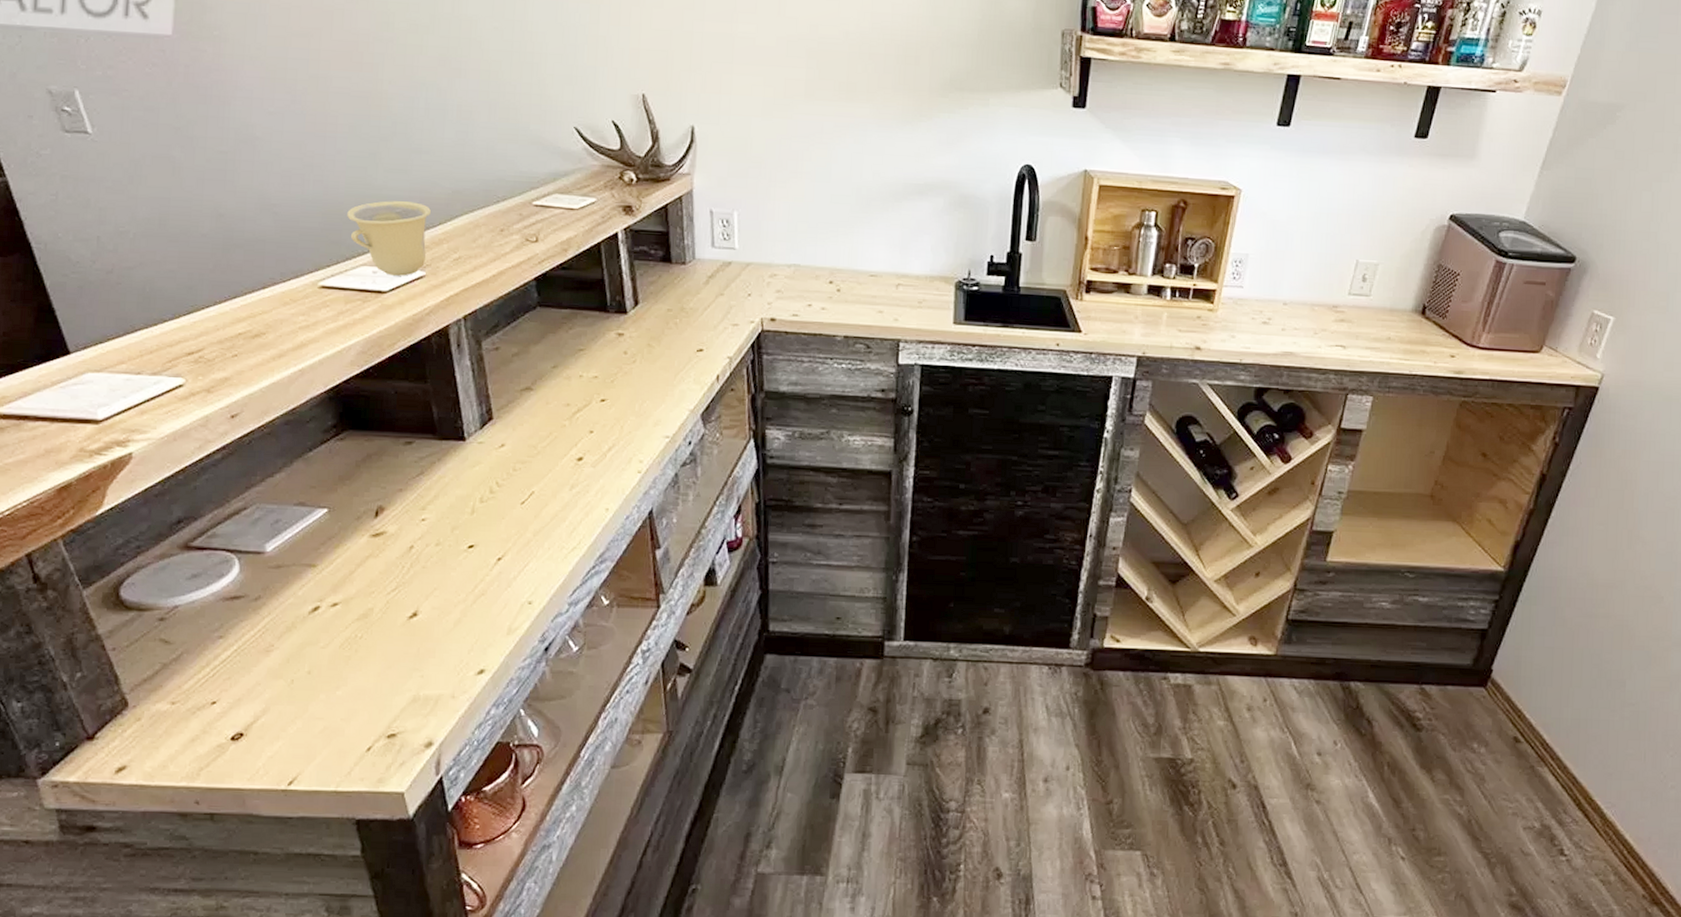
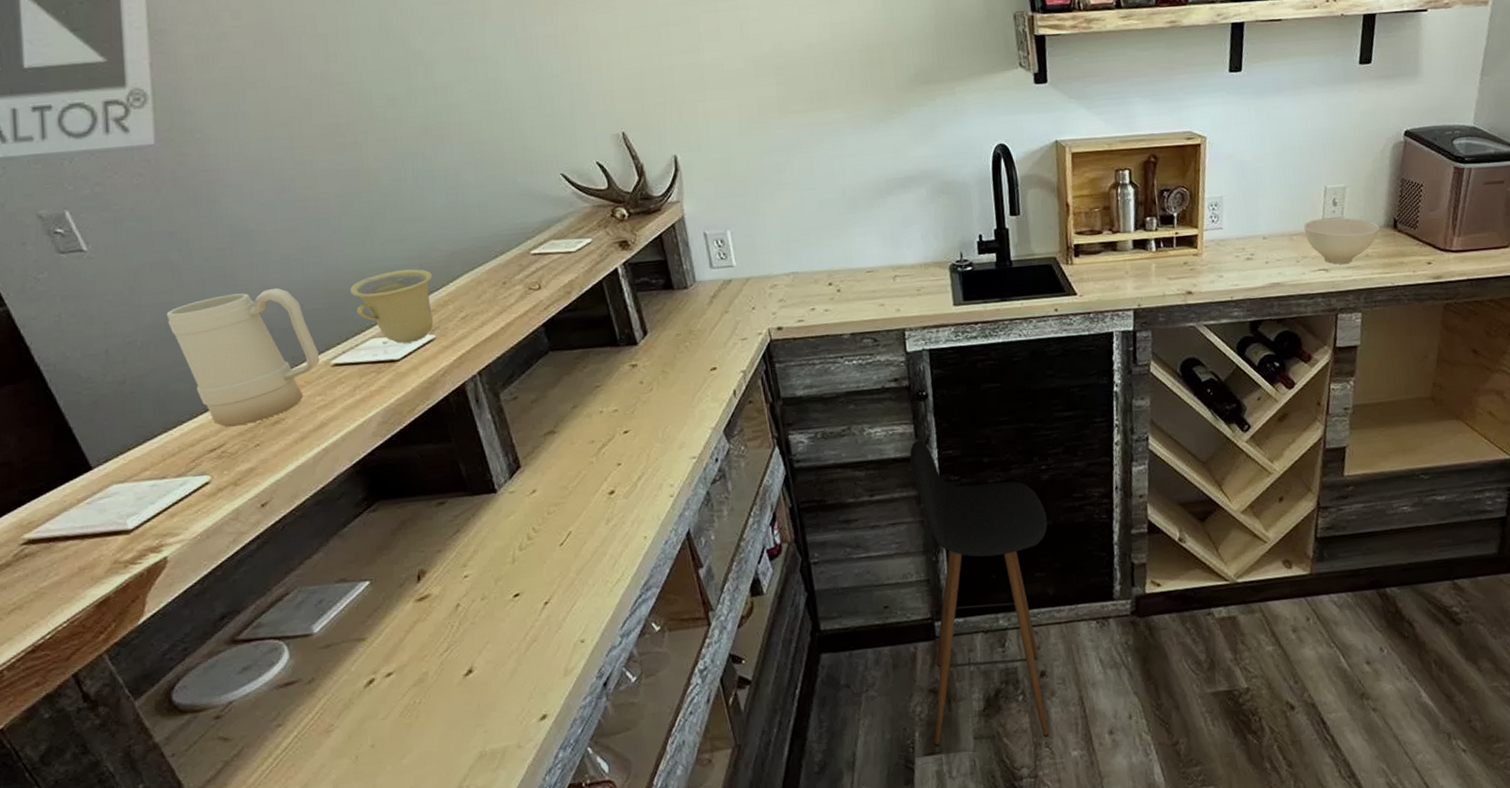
beer mug: none [162,199,308,333] -> present [166,287,319,427]
bar stool: none [866,456,1015,774] -> present [909,440,1048,746]
bowl: none [1327,292,1407,343] -> present [1302,217,1380,265]

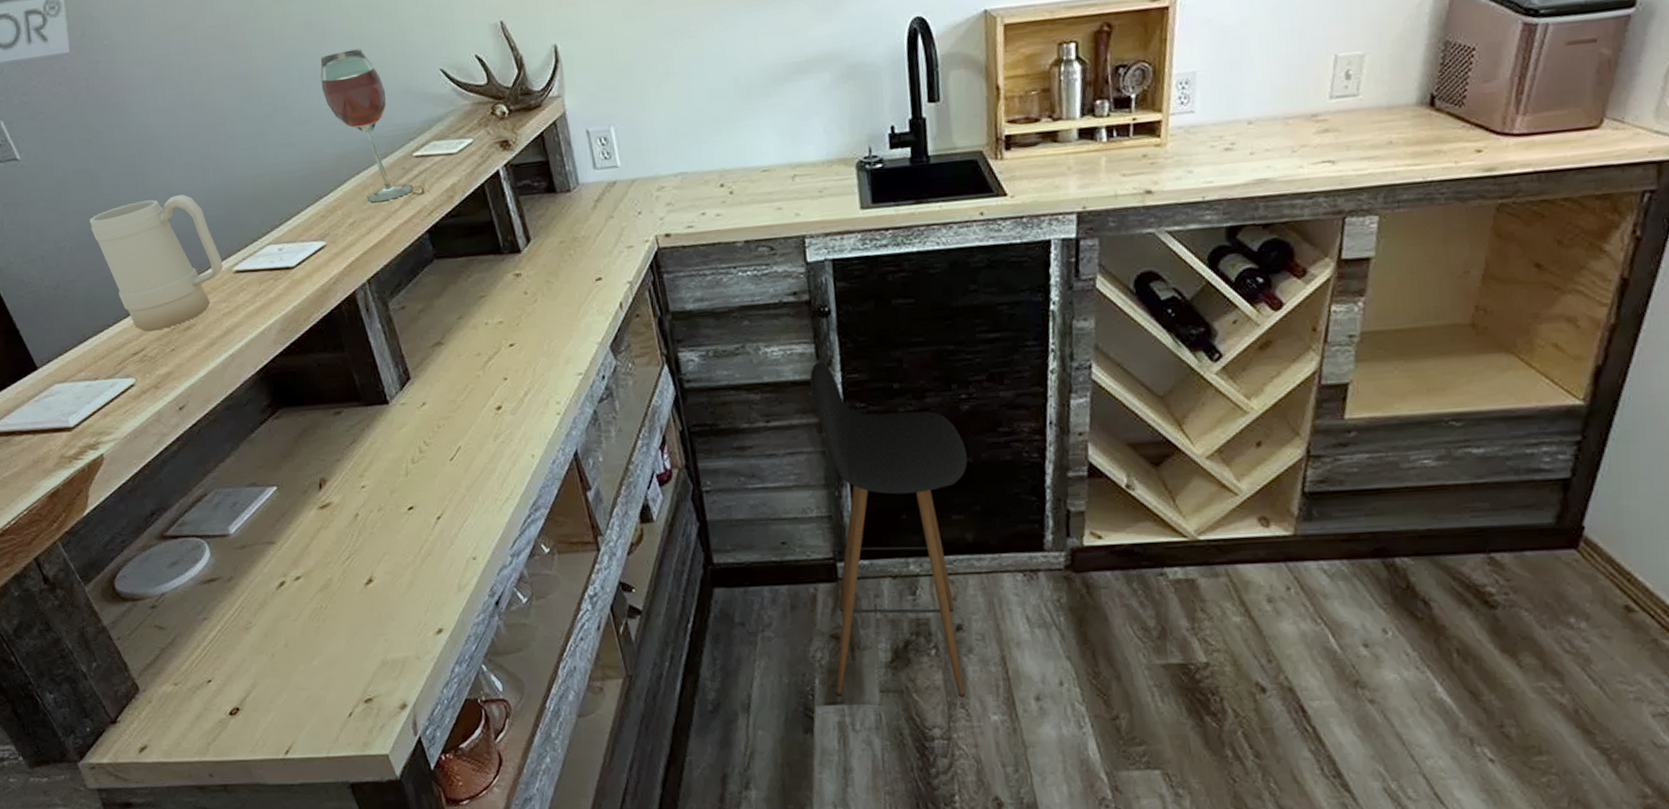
cup: present [350,269,433,344] -> none [247,173,324,250]
wineglass: none [436,152,530,298] -> present [320,49,414,203]
bowl: present [1302,217,1380,265] -> none [1302,94,1410,155]

